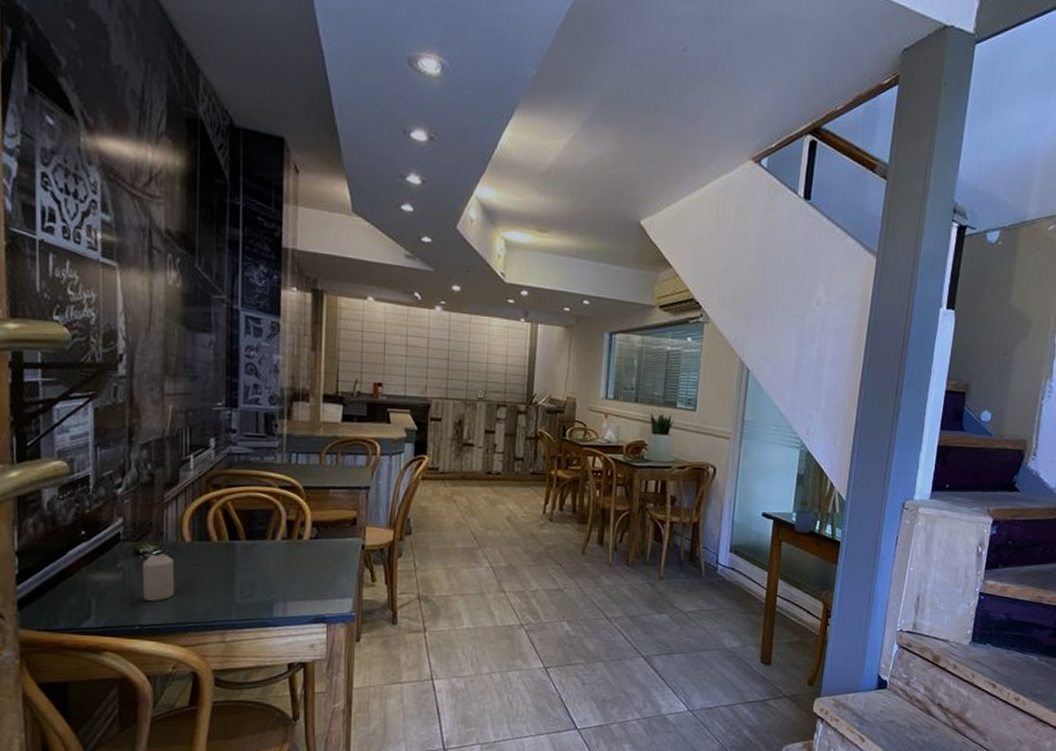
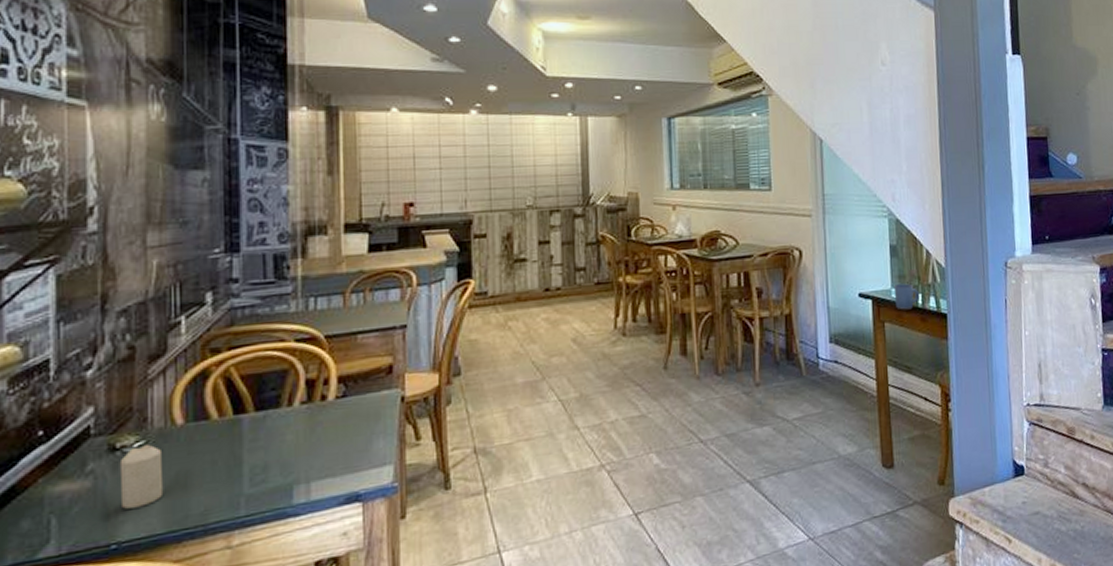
planter: present [643,413,676,463] -> none [720,197,756,253]

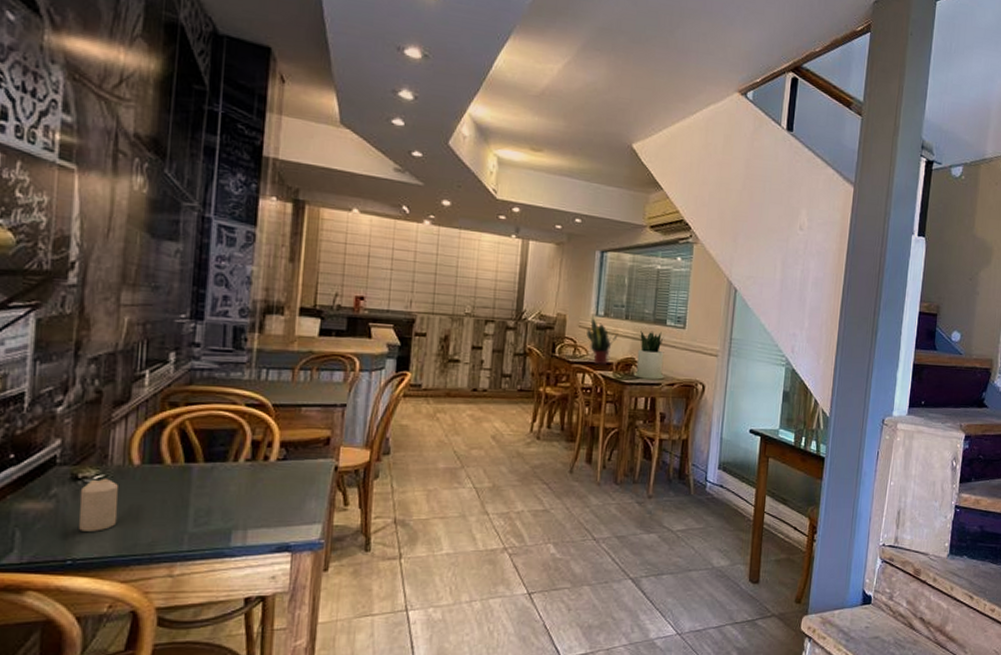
potted plant: none [663,191,699,243] -> present [586,317,618,364]
planter: none [720,197,756,253] -> present [633,330,665,380]
mug: present [893,283,919,310] -> none [780,426,803,450]

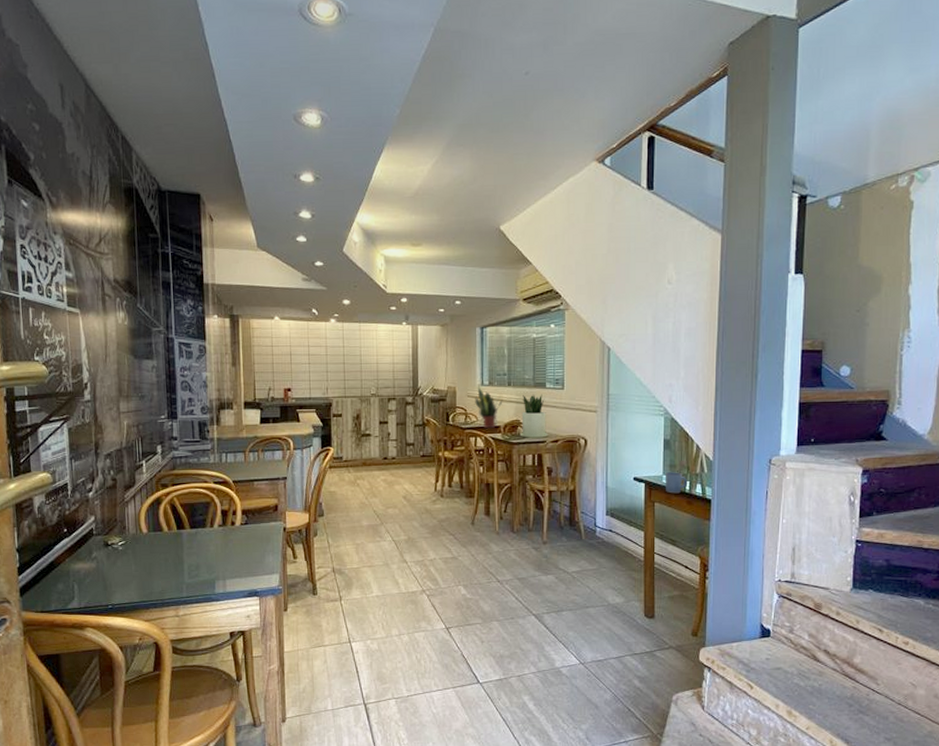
candle: present [79,478,118,532] -> none [111,543,137,584]
mug: none [780,426,803,450] -> present [665,472,687,494]

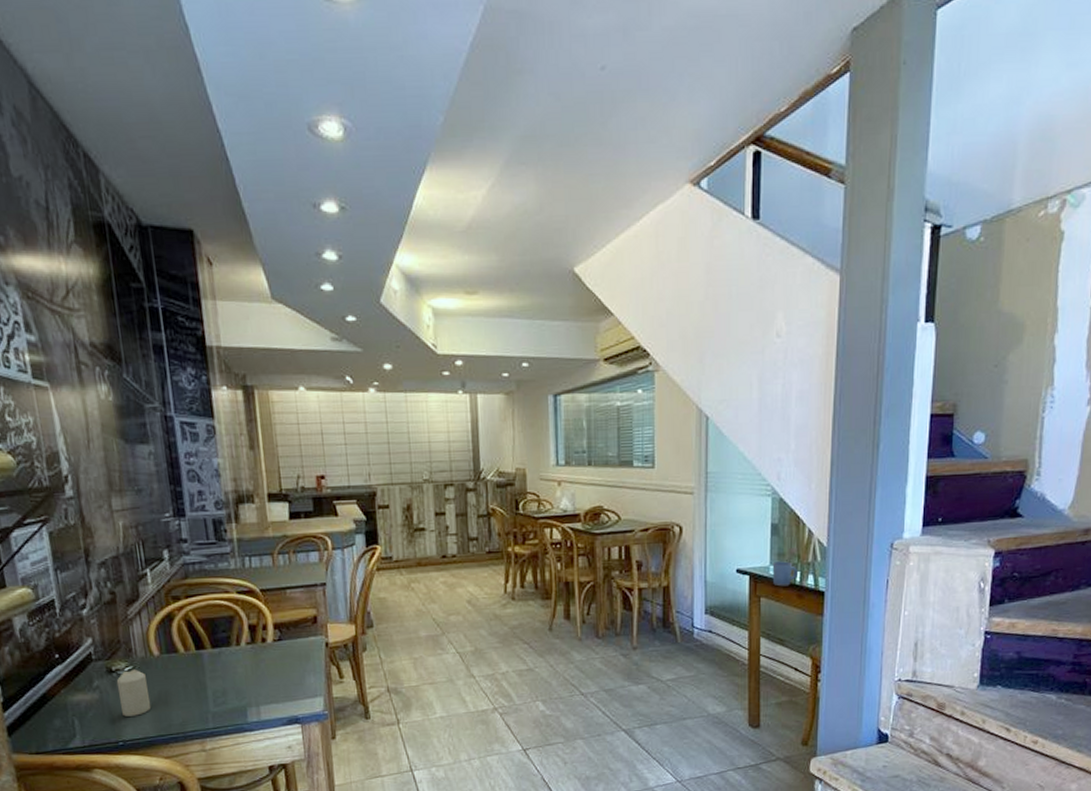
candle: none [111,543,137,584] -> present [116,669,152,717]
potted plant: present [475,386,503,428] -> none [549,467,583,517]
planter: present [519,394,549,438] -> none [603,474,638,527]

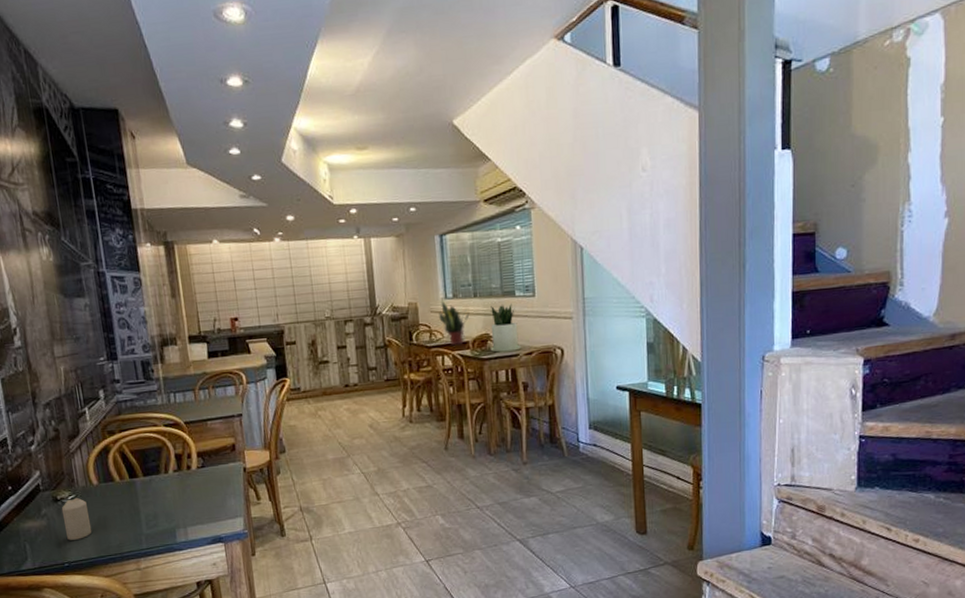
potted plant: none [549,467,583,517] -> present [439,300,470,345]
planter: none [603,474,638,527] -> present [490,303,522,353]
mug: present [772,561,797,587] -> none [650,377,674,401]

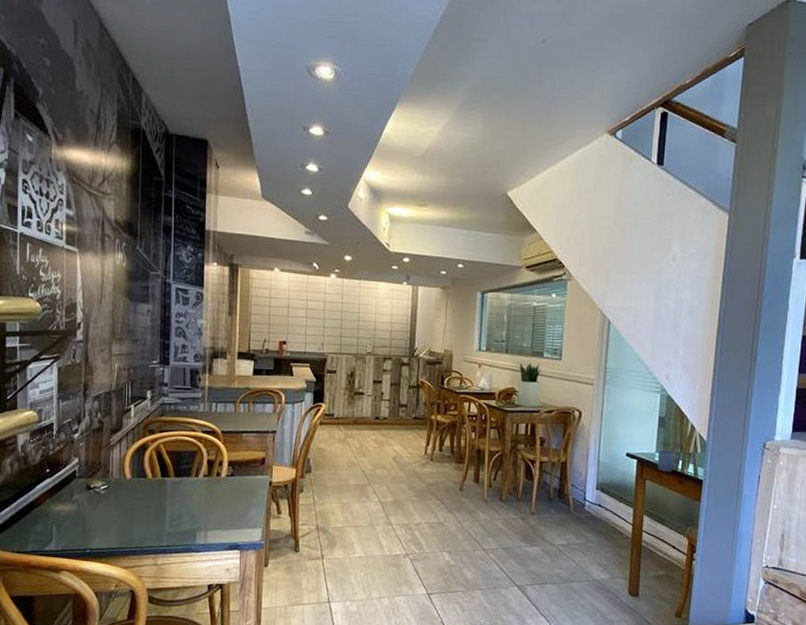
candle: present [61,497,92,540] -> none [92,488,118,529]
potted plant: present [439,300,470,345] -> none [471,352,500,394]
mug: none [650,377,674,401] -> present [657,450,680,472]

